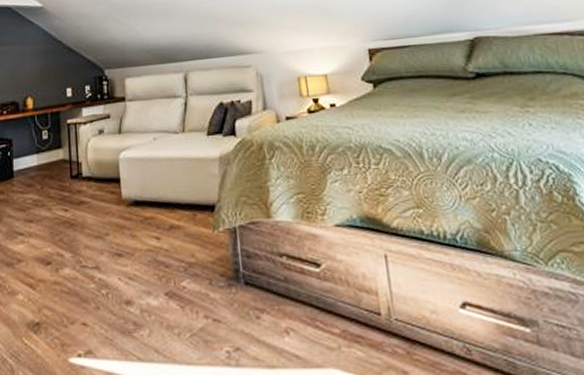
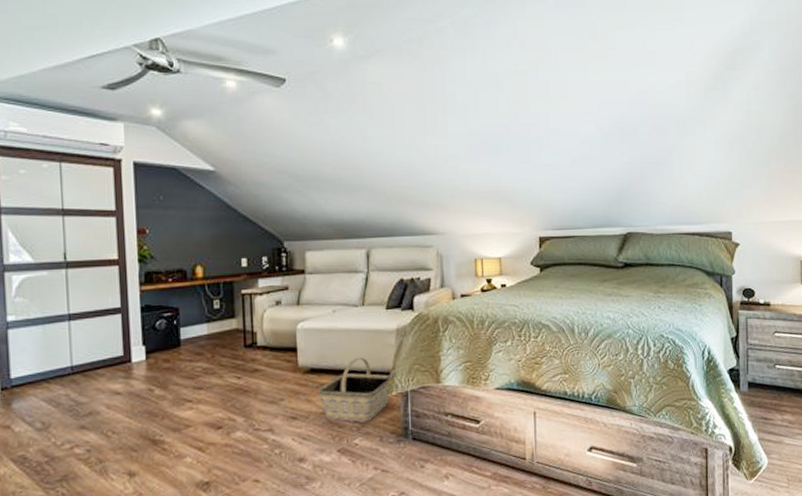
basket: none [141,188,218,262] -> present [317,357,392,423]

